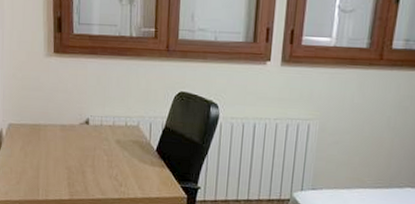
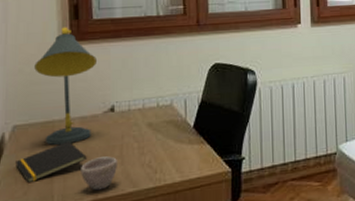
notepad: none [11,144,65,175] -> present [15,141,87,183]
desk lamp: none [25,38,76,147] -> present [34,27,96,145]
cup: none [60,163,90,192] -> present [81,156,117,191]

